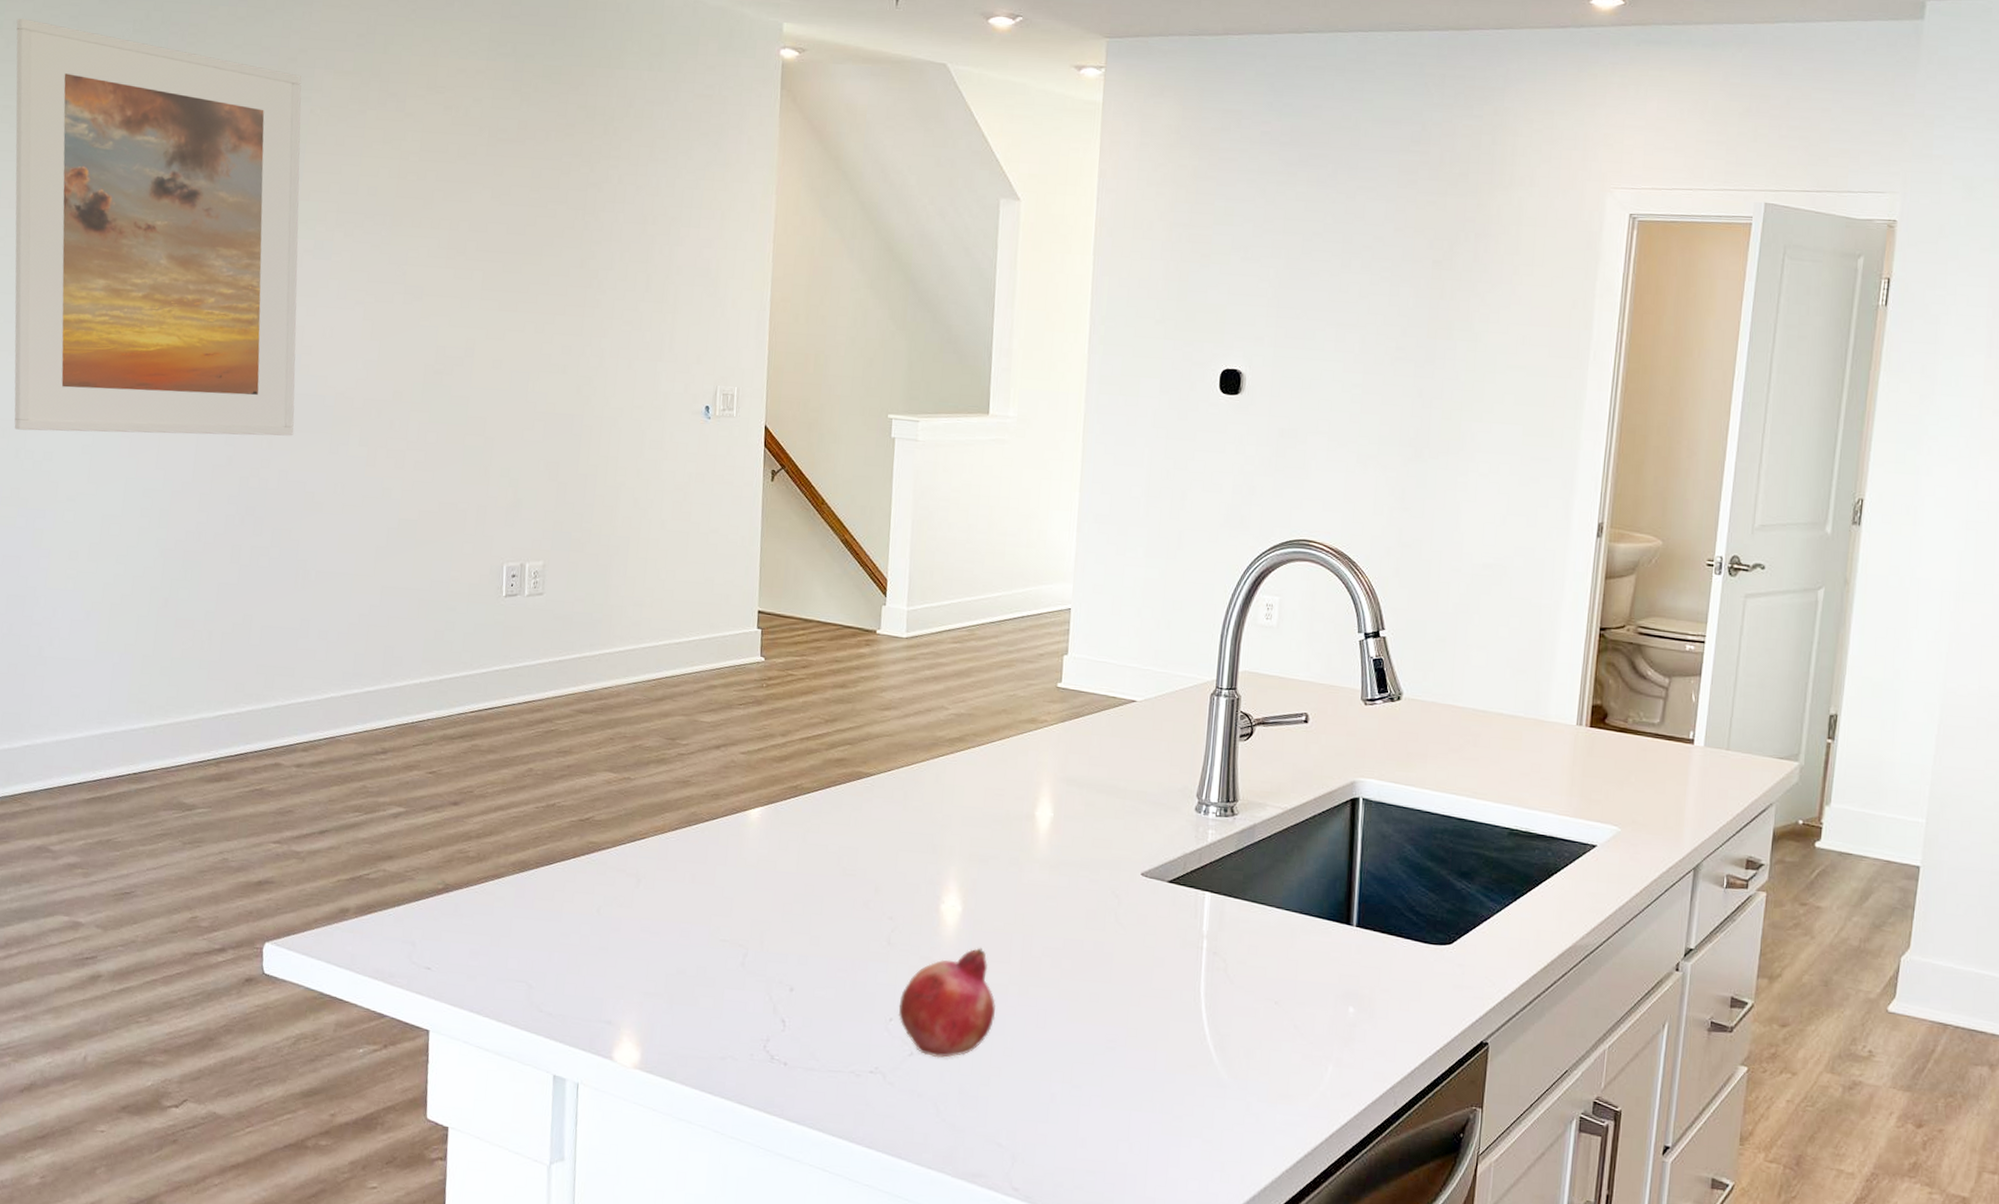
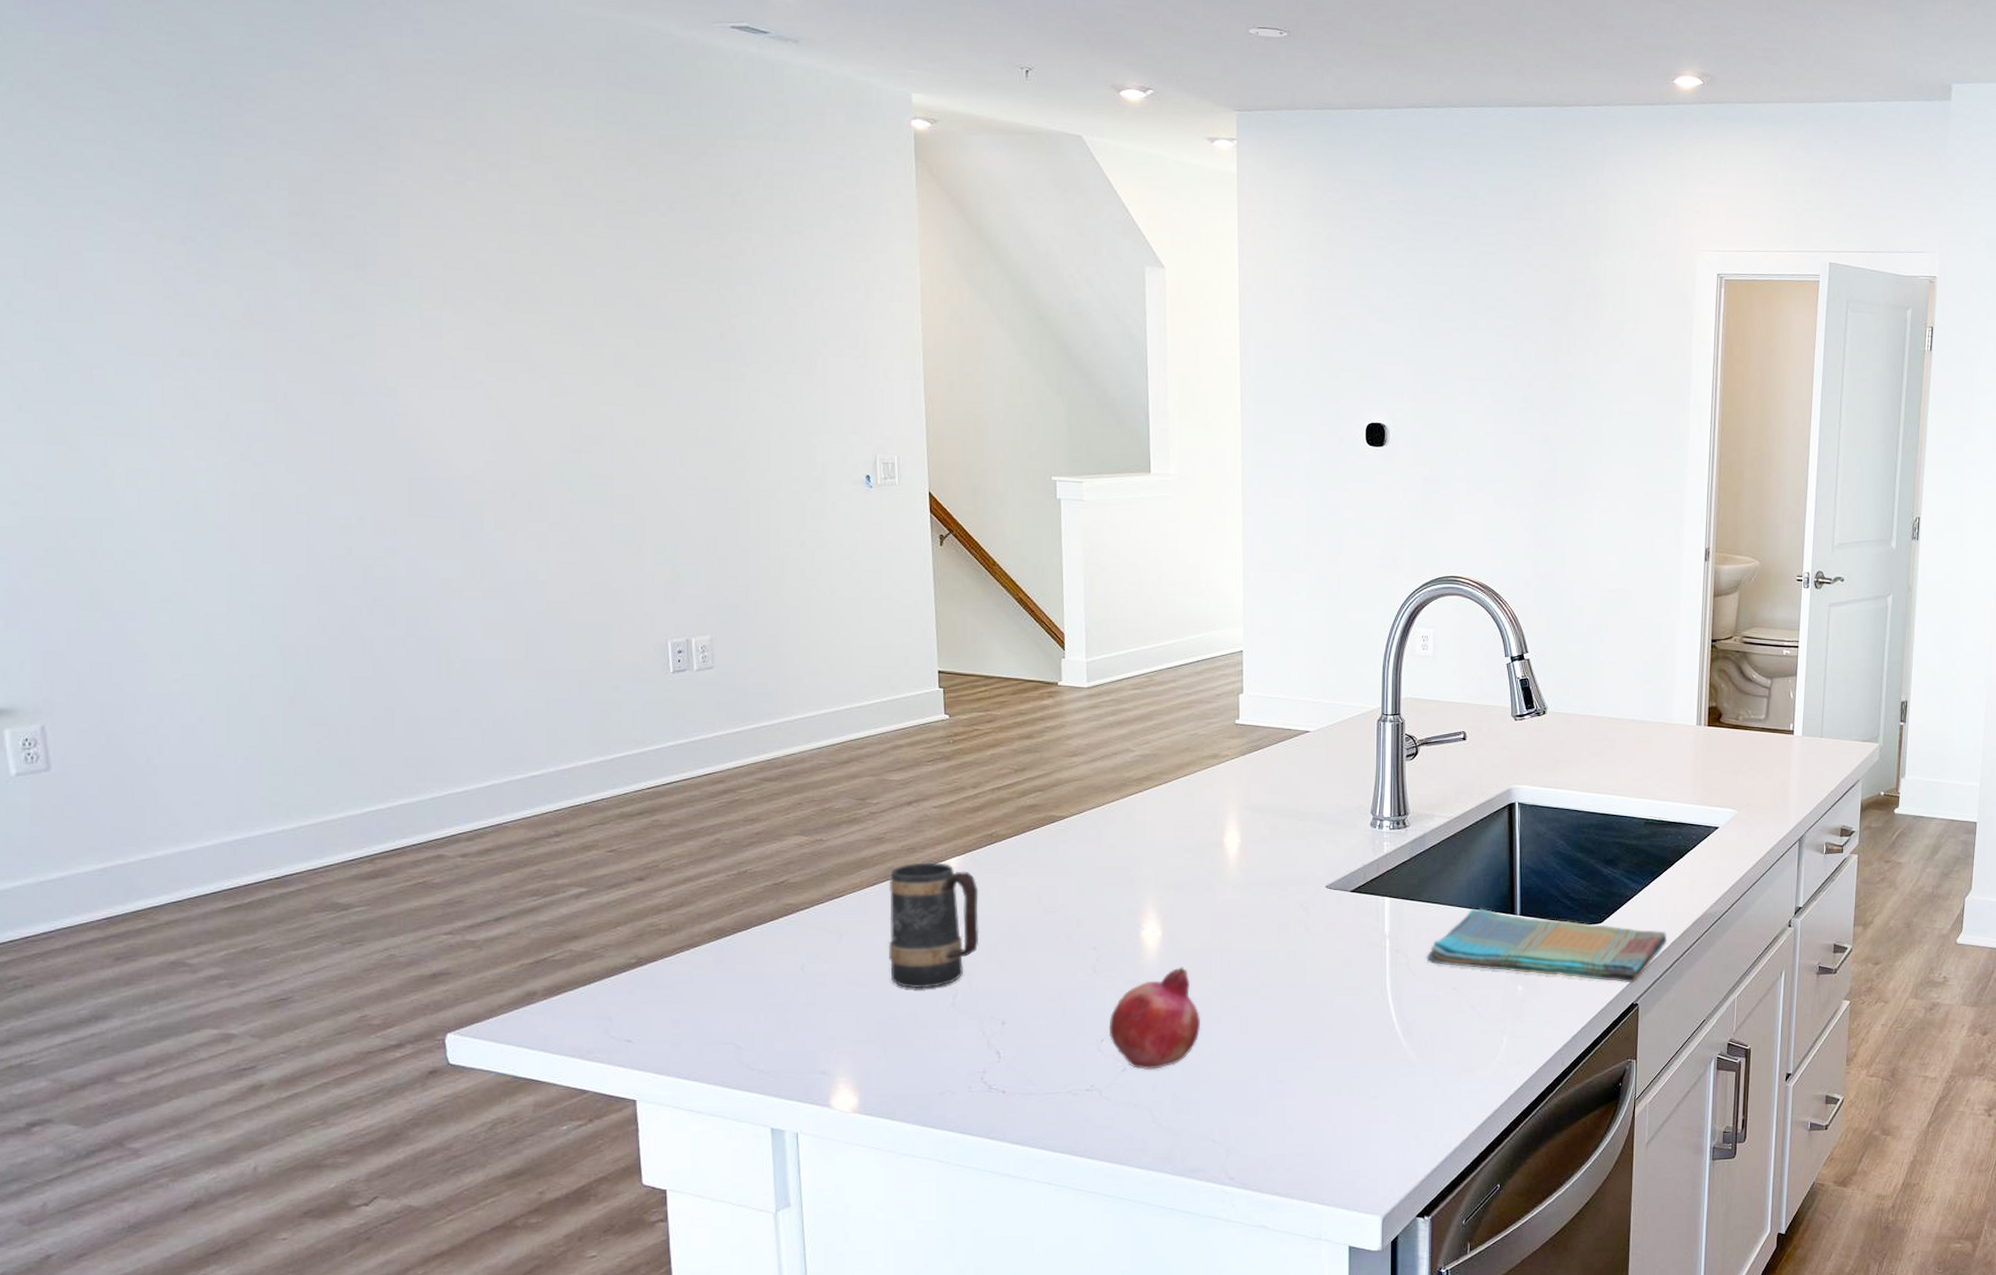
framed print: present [14,18,302,436] -> none [30,79,420,529]
mug: none [682,809,778,944] -> present [888,862,979,989]
dish towel: none [1246,914,1527,1018] -> present [1426,908,1667,983]

